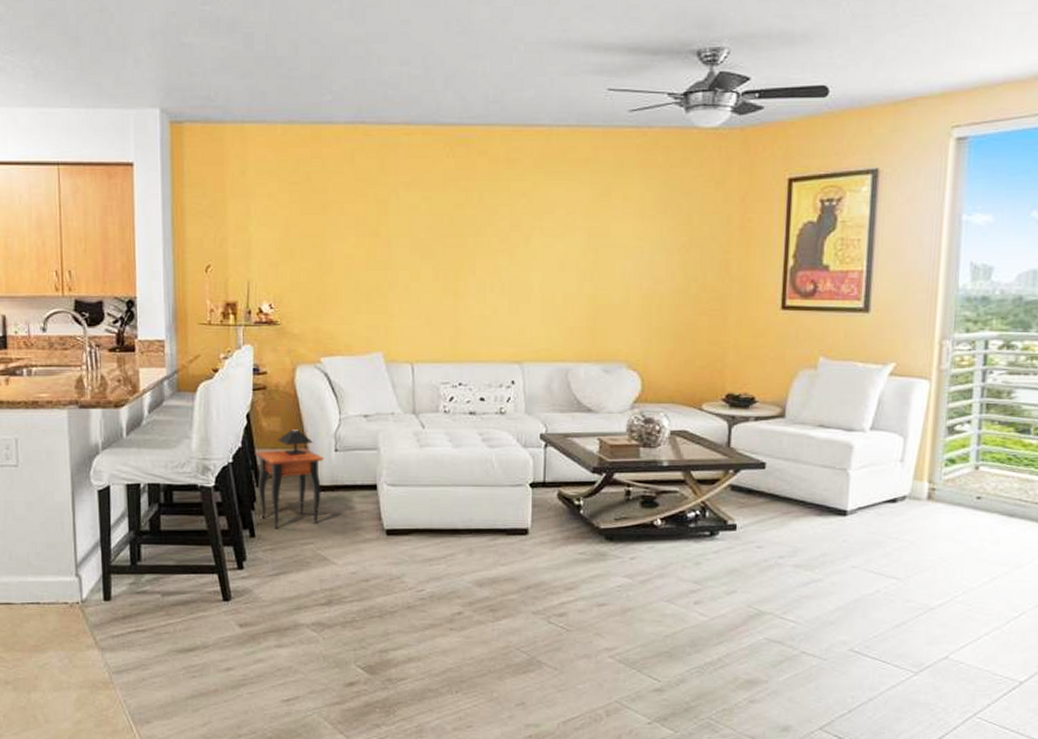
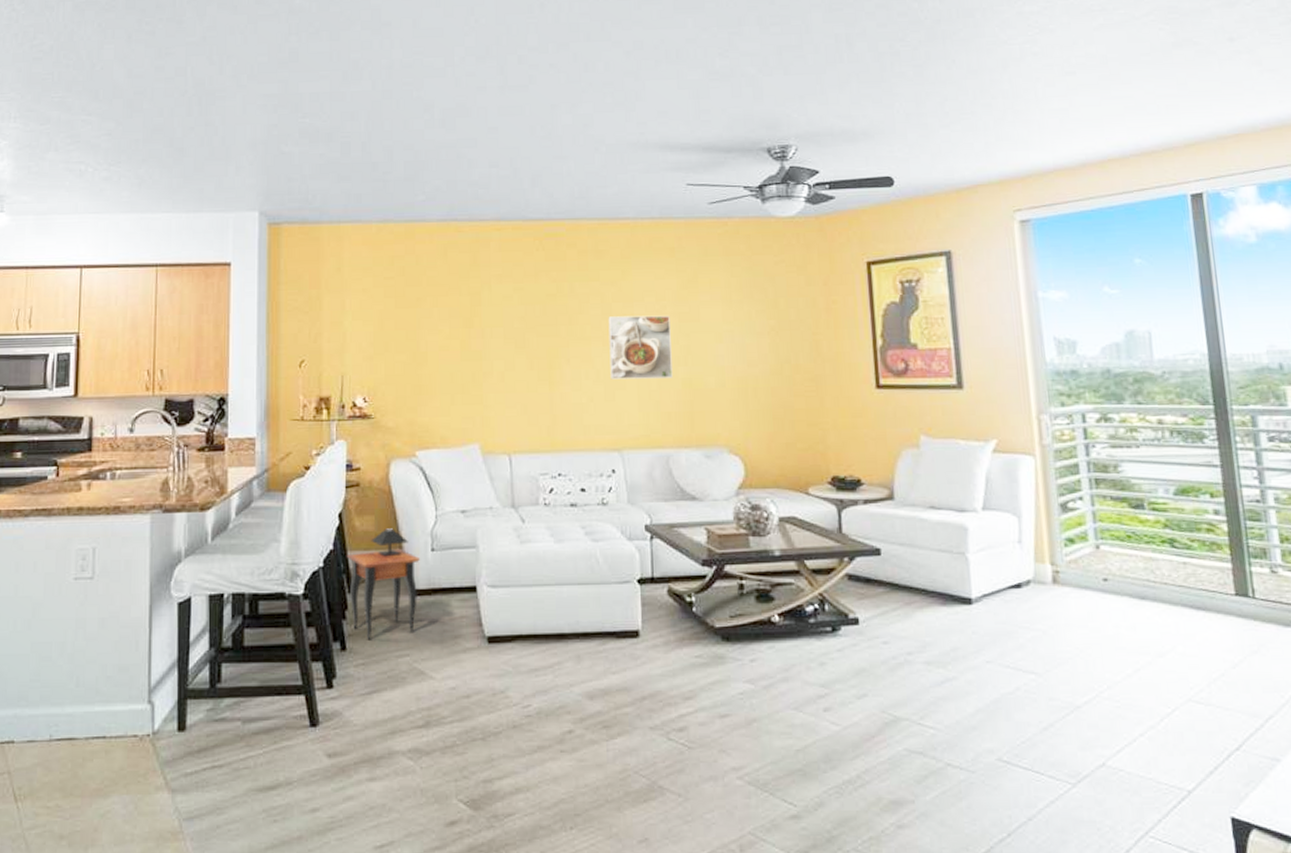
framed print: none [515,229,579,293] -> present [608,315,673,380]

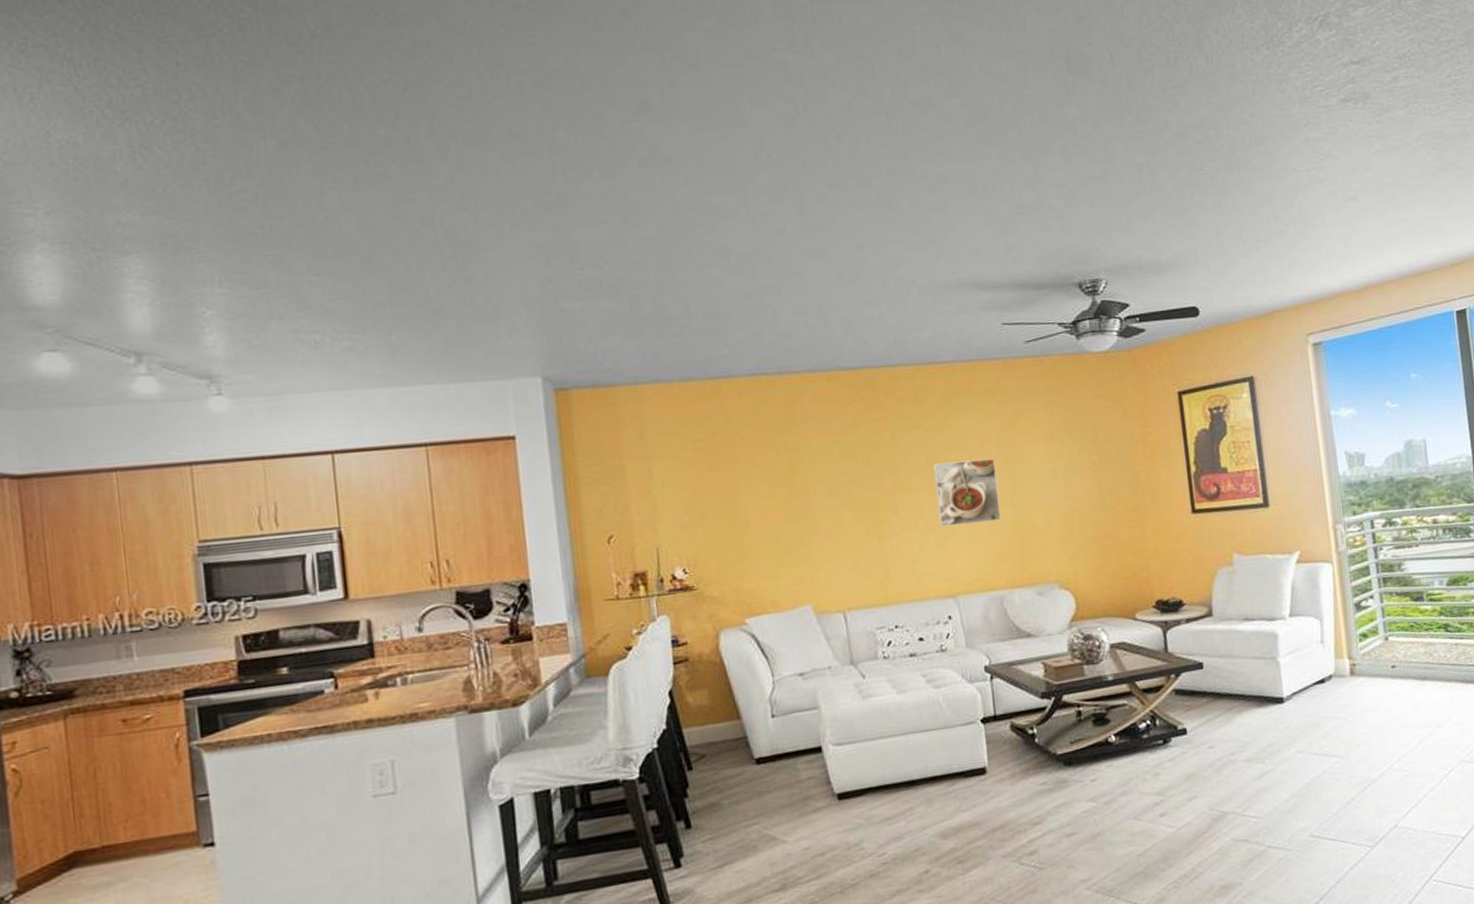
side table: present [347,528,421,640] -> none [682,699,762,815]

